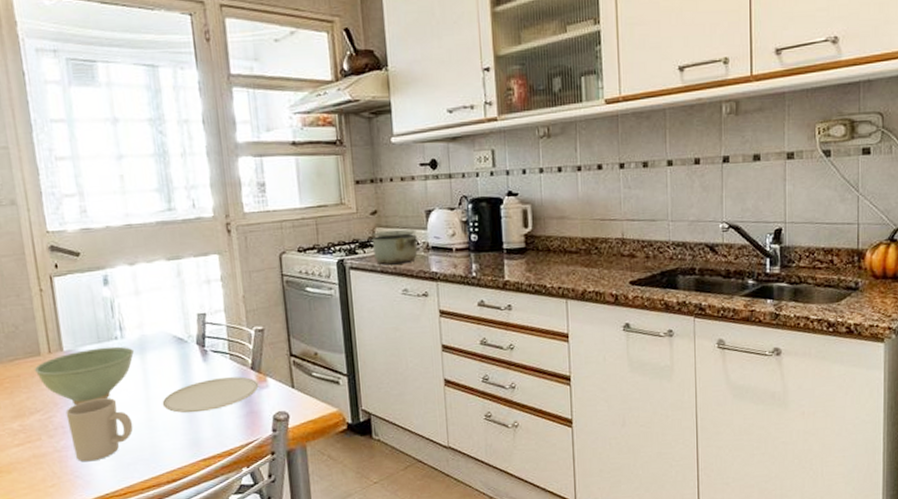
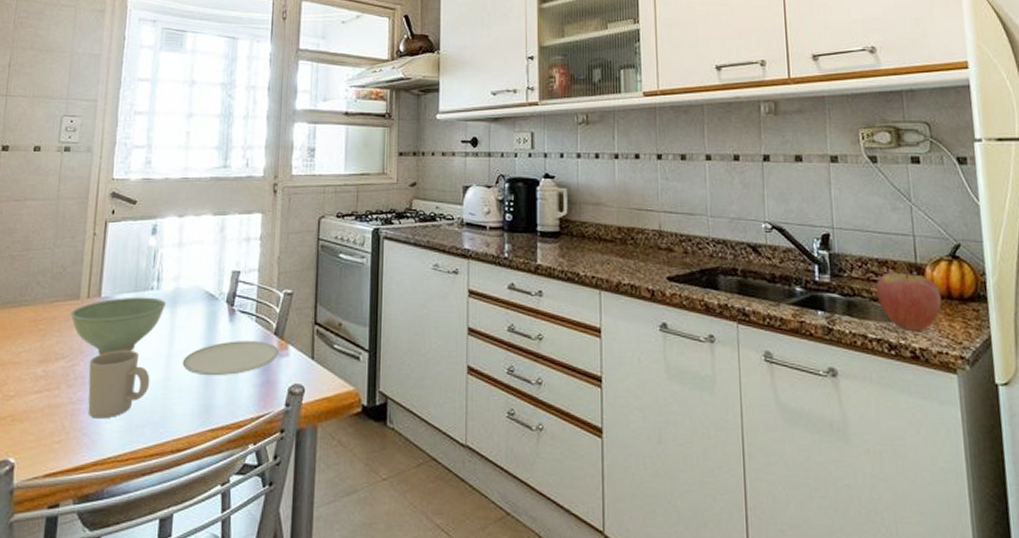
saucepan: present [371,229,419,265] -> none [408,204,454,238]
fruit: none [821,248,878,310] -> present [876,261,942,331]

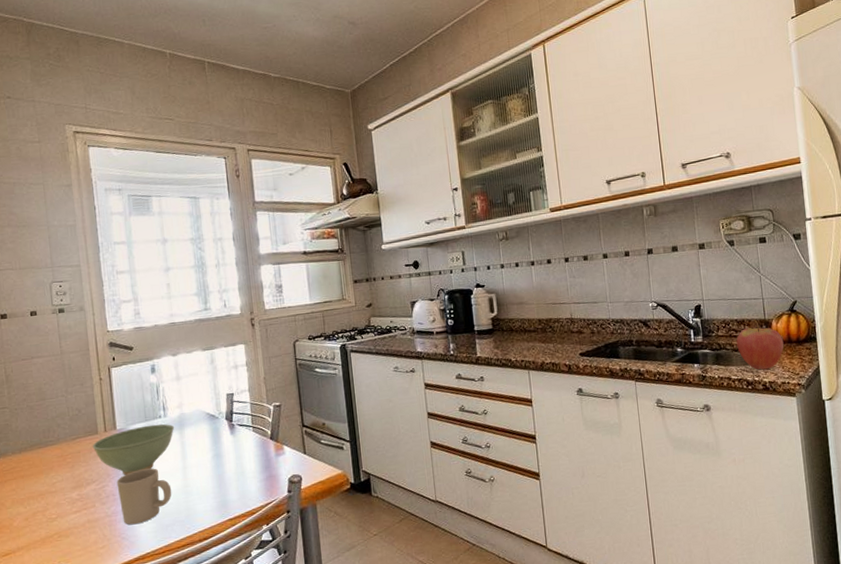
plate: present [182,341,279,376] -> none [196,446,277,479]

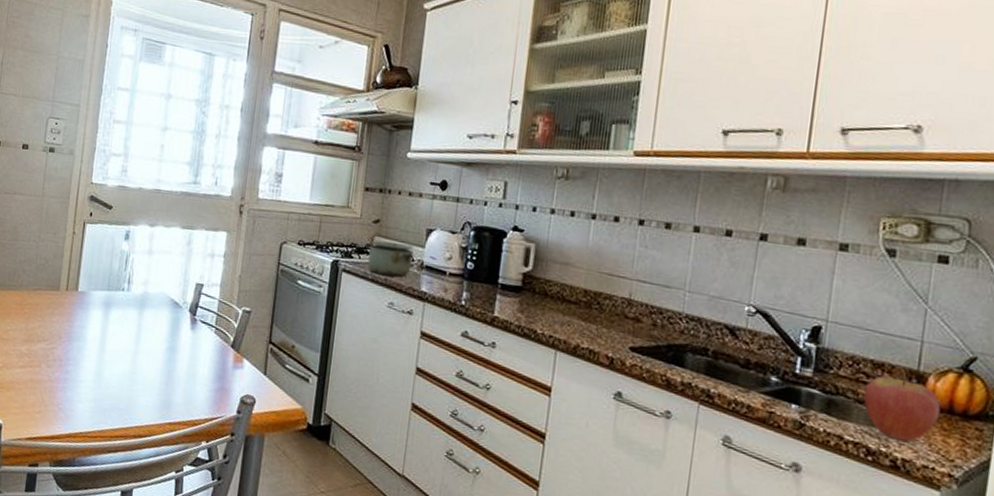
bowl: present [92,423,174,475] -> none [51,294,135,344]
mug: present [116,468,172,525] -> none [64,340,118,399]
saucepan: none [367,318,406,347] -> present [367,240,414,277]

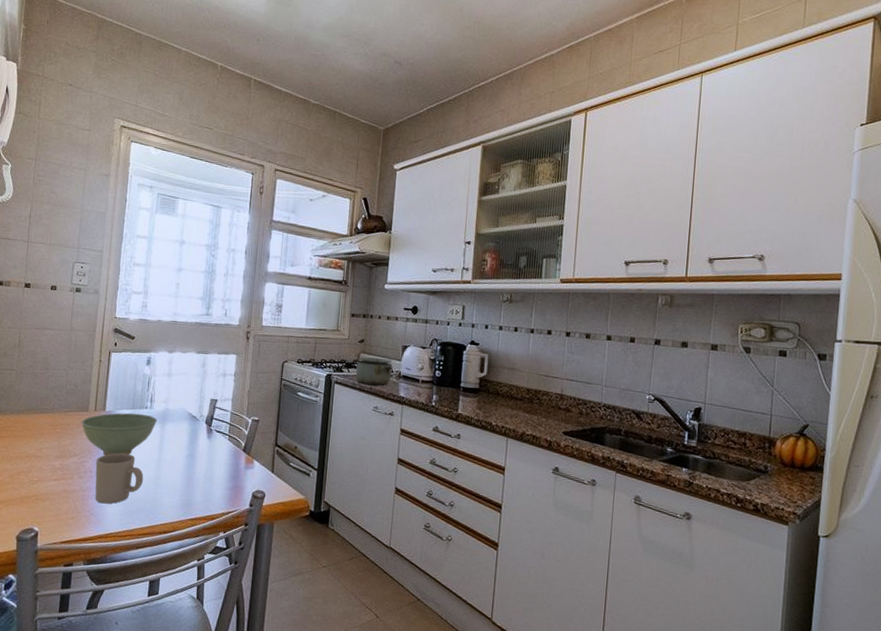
bowl: none [51,294,135,344] -> present [81,413,157,456]
mug: none [64,340,118,399] -> present [95,453,144,504]
fruit: present [863,365,941,442] -> none [733,434,786,490]

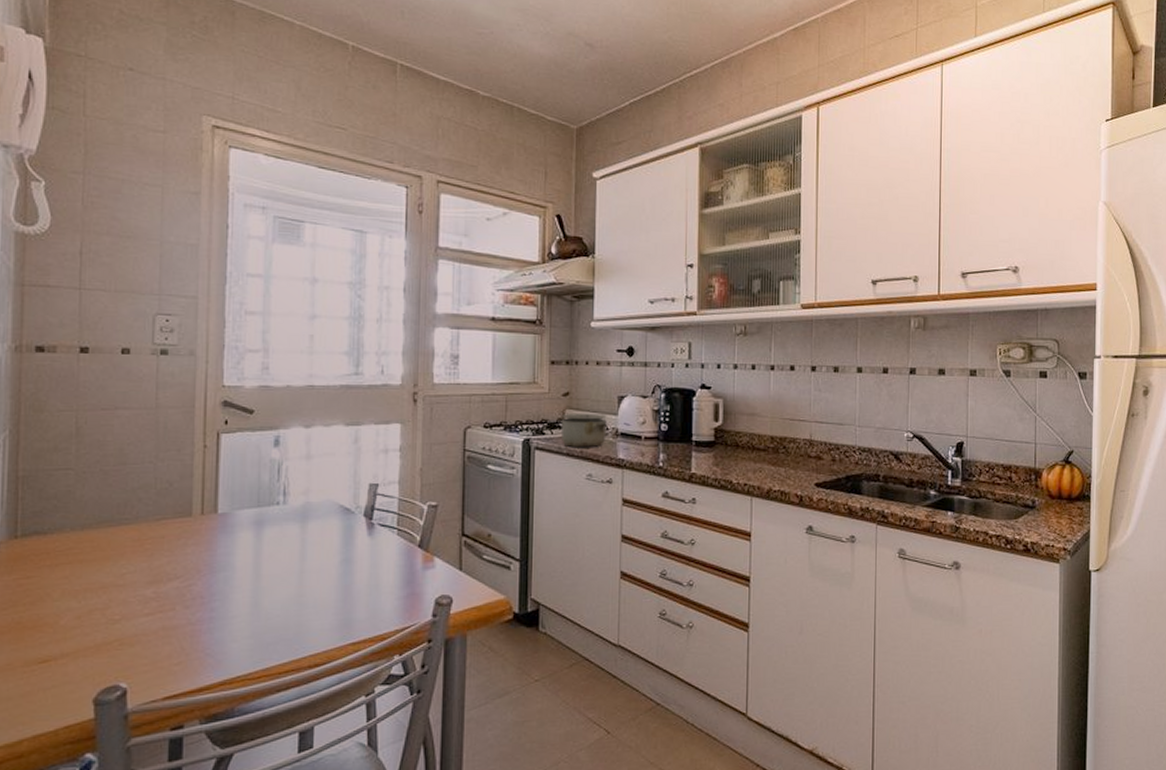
bowl: present [81,413,157,456] -> none [181,512,294,573]
mug: present [95,453,144,504] -> none [208,568,281,639]

